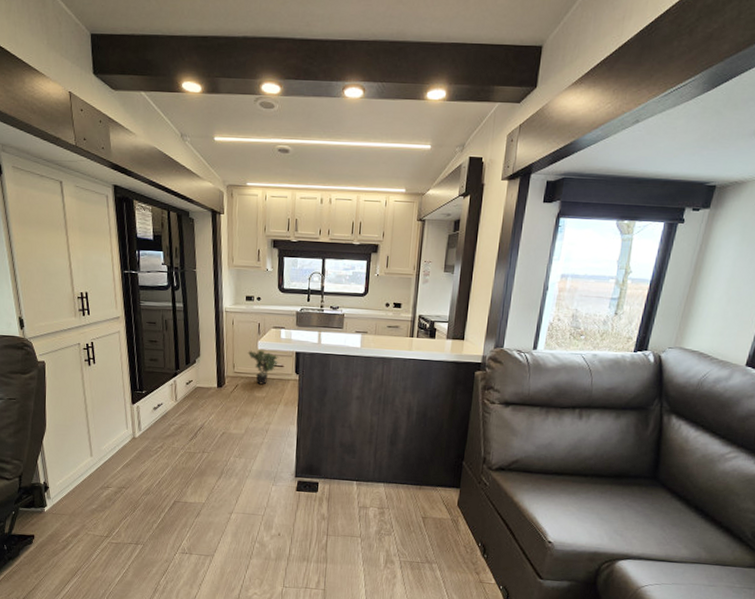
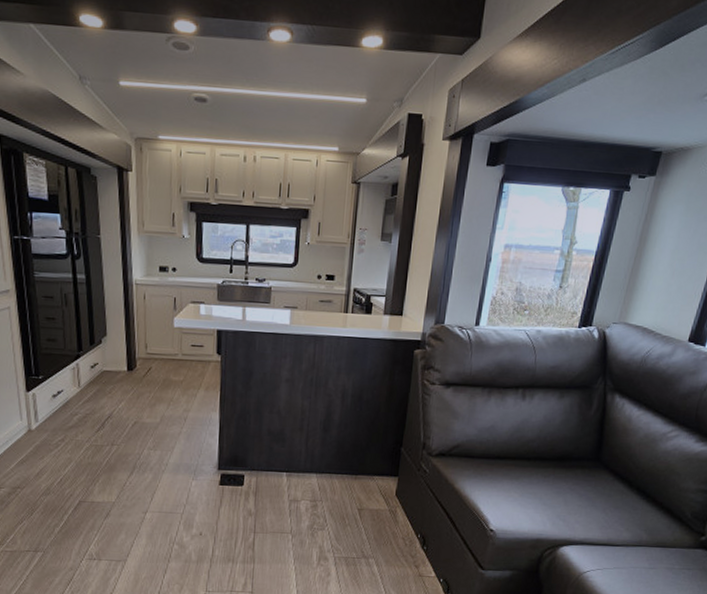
potted plant: present [247,348,279,385] -> none [162,326,198,367]

